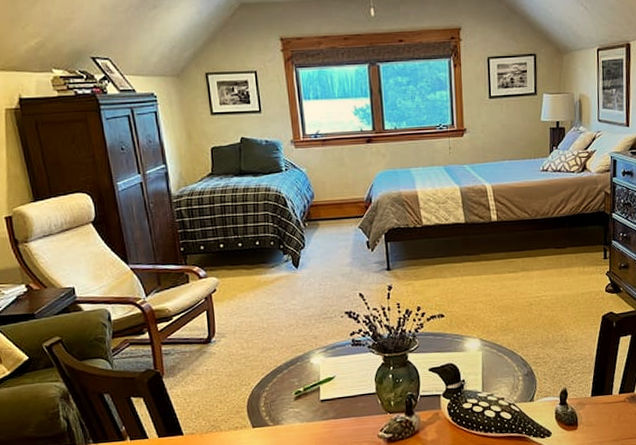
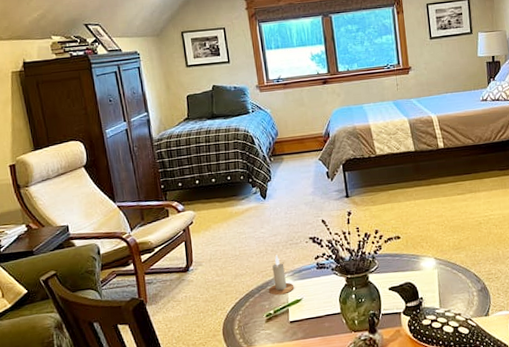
candle: none [298,329,327,372] -> present [268,255,294,296]

